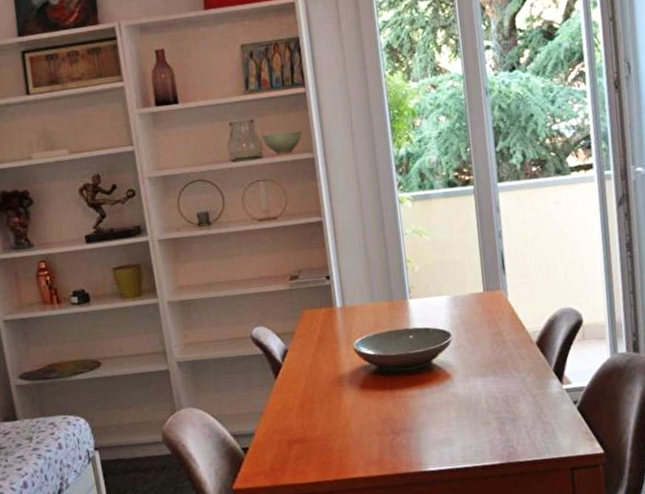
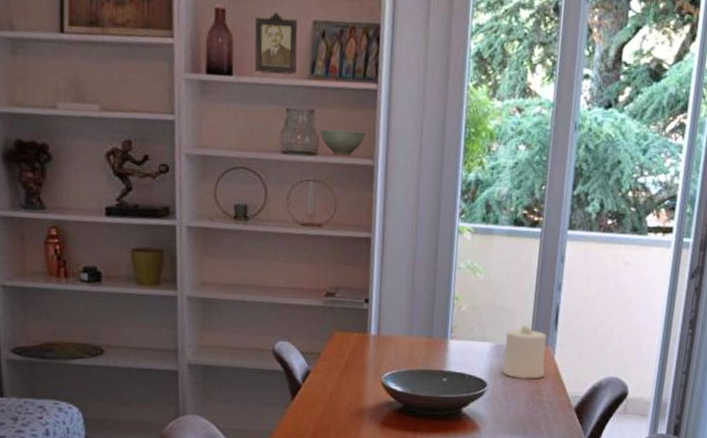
photo frame: none [190,44,233,97] -> present [254,12,298,75]
candle: none [460,274,502,325] -> present [502,324,547,380]

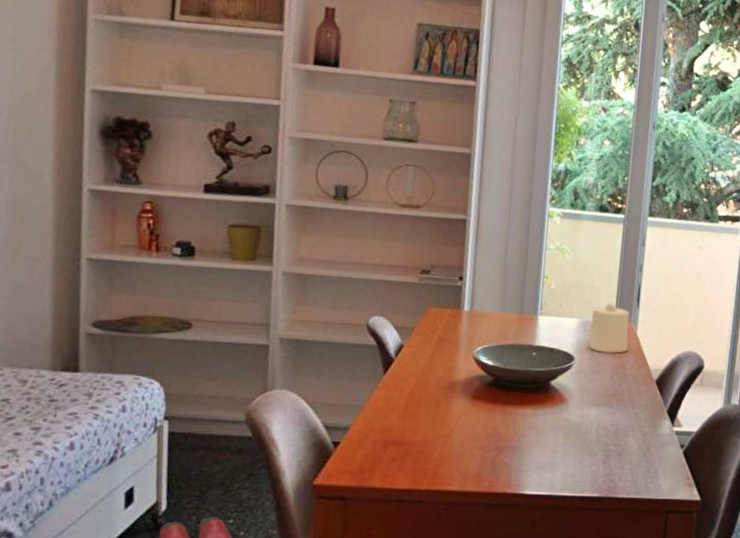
photo frame: present [254,12,298,75] -> none [360,14,403,70]
bowl: present [319,129,366,157] -> none [420,119,465,145]

